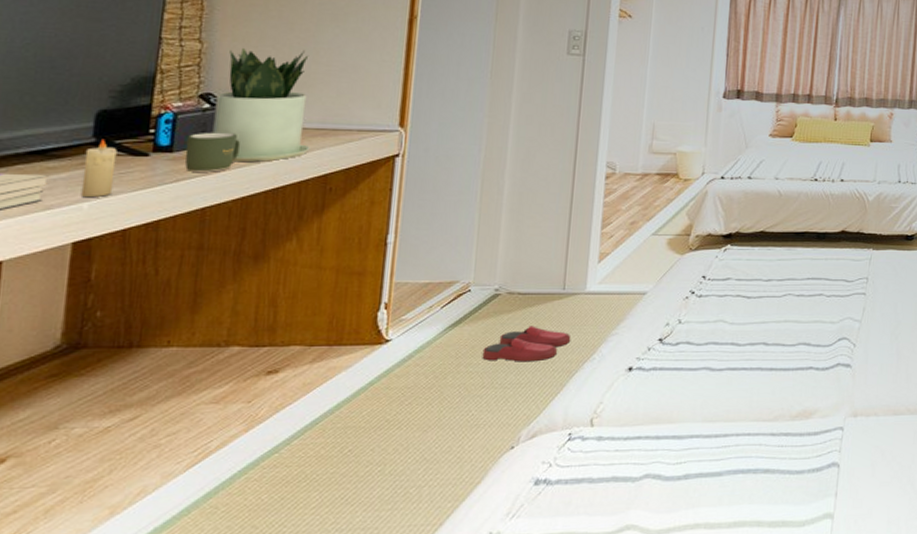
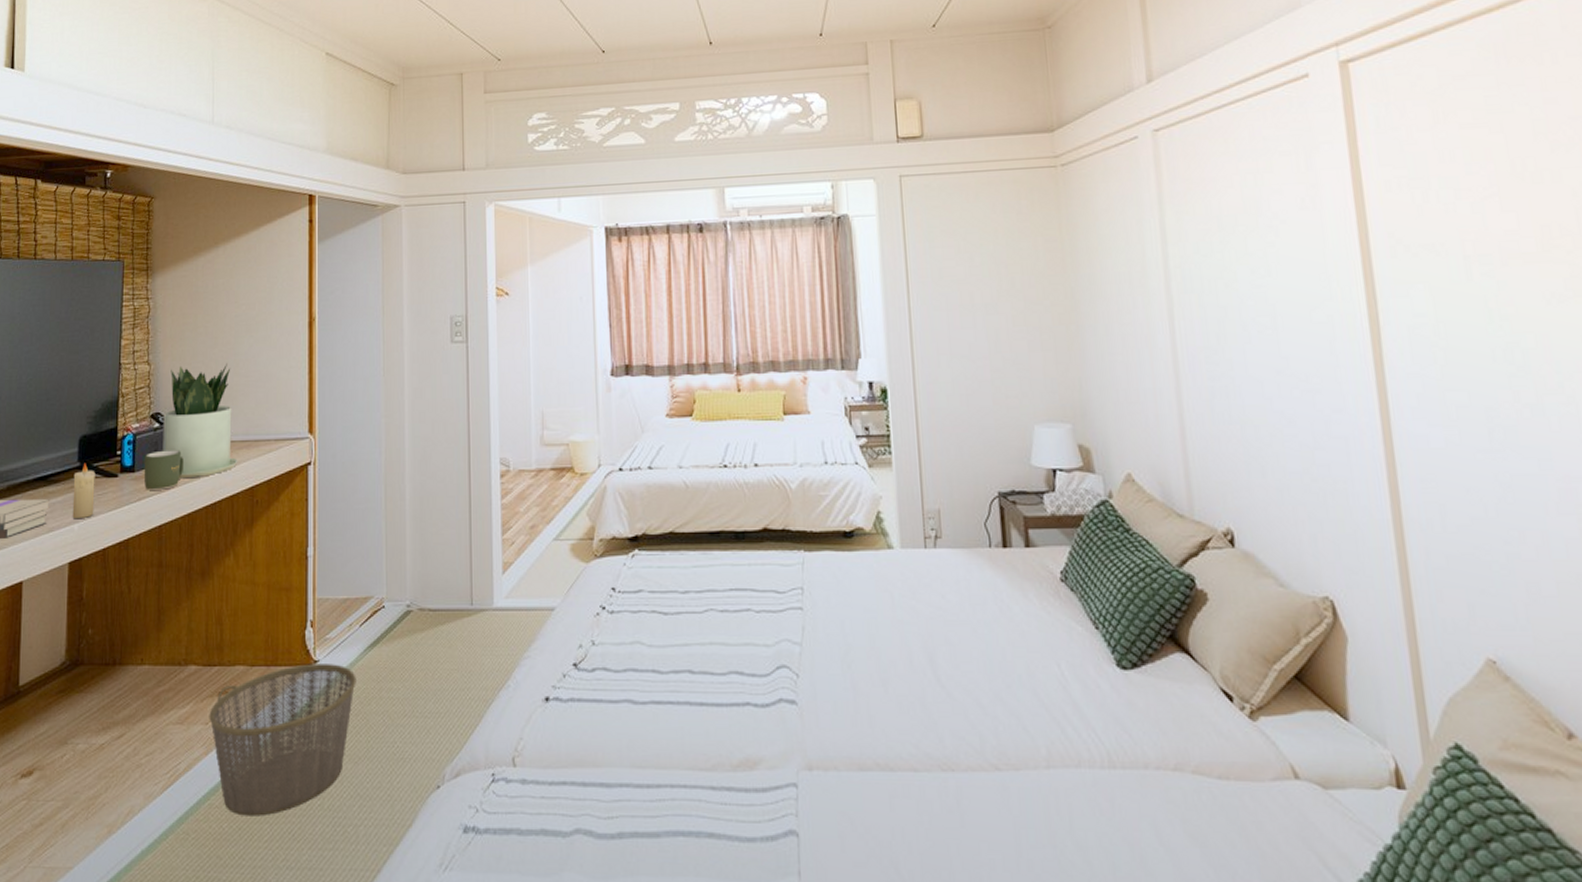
basket: none [252,342,433,487] -> present [209,664,356,816]
slippers: present [482,326,572,362] -> none [401,646,484,688]

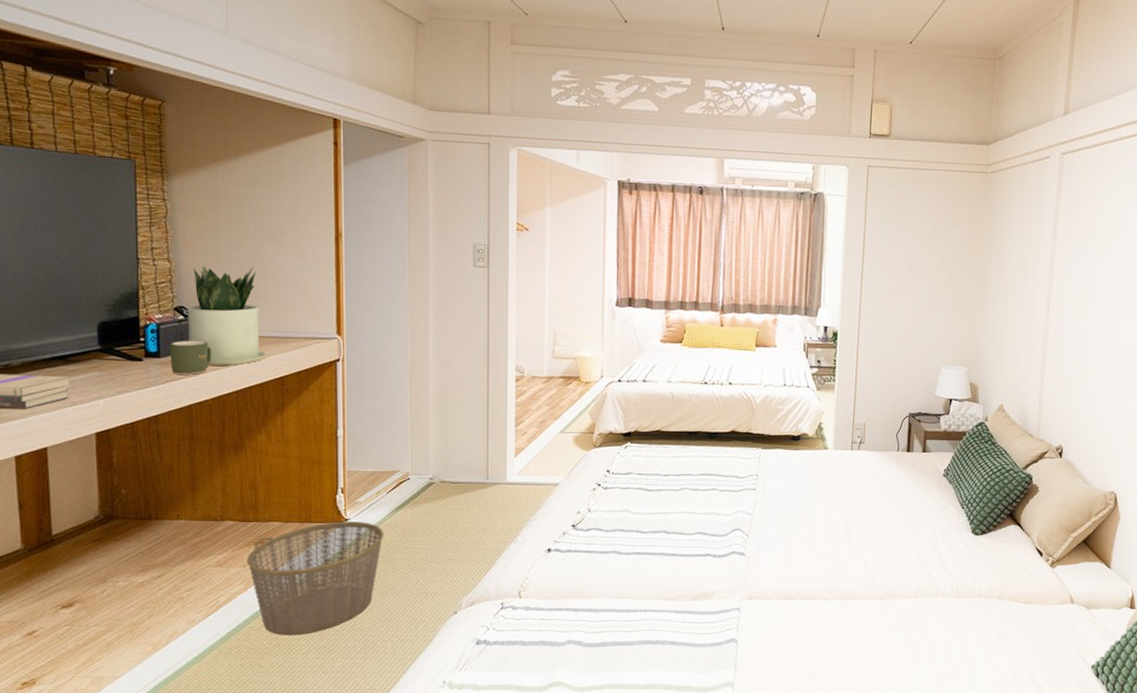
candle: present [72,462,95,520] -> none [94,346,120,396]

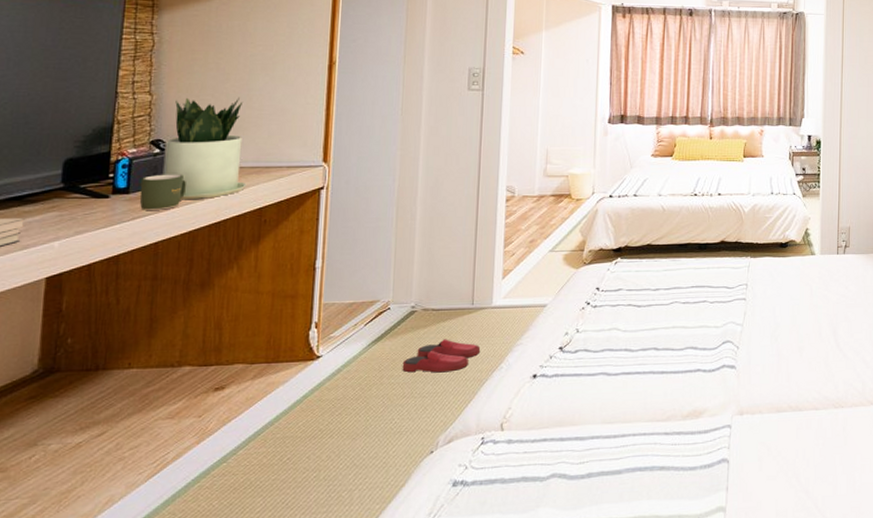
basket: present [246,521,384,635] -> none [202,358,359,493]
slippers: none [424,510,497,541] -> present [402,339,481,373]

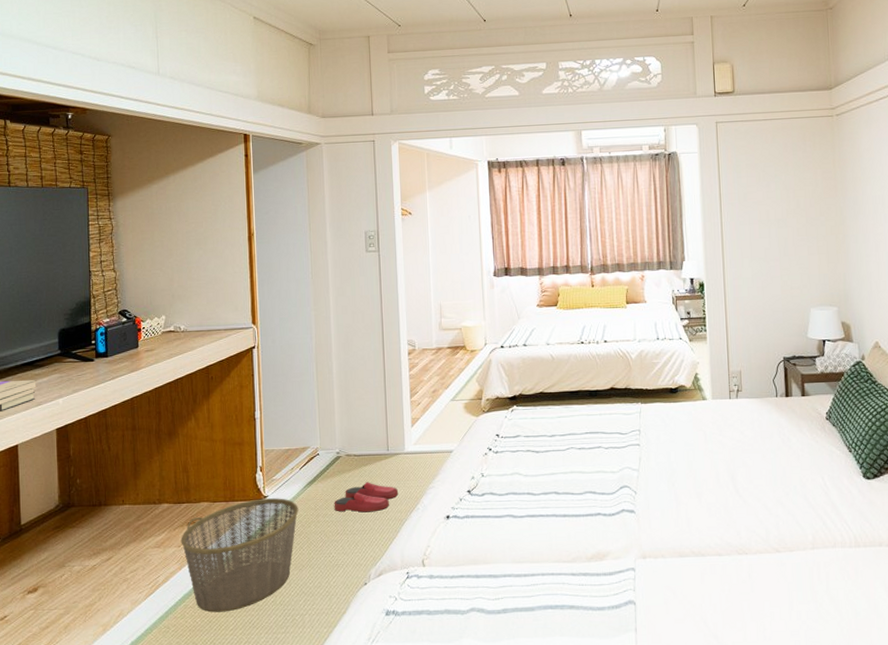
mug: present [139,174,186,210] -> none [115,339,149,371]
planter: present [162,97,247,200] -> none [129,270,195,362]
basket: none [202,358,359,493] -> present [181,498,299,612]

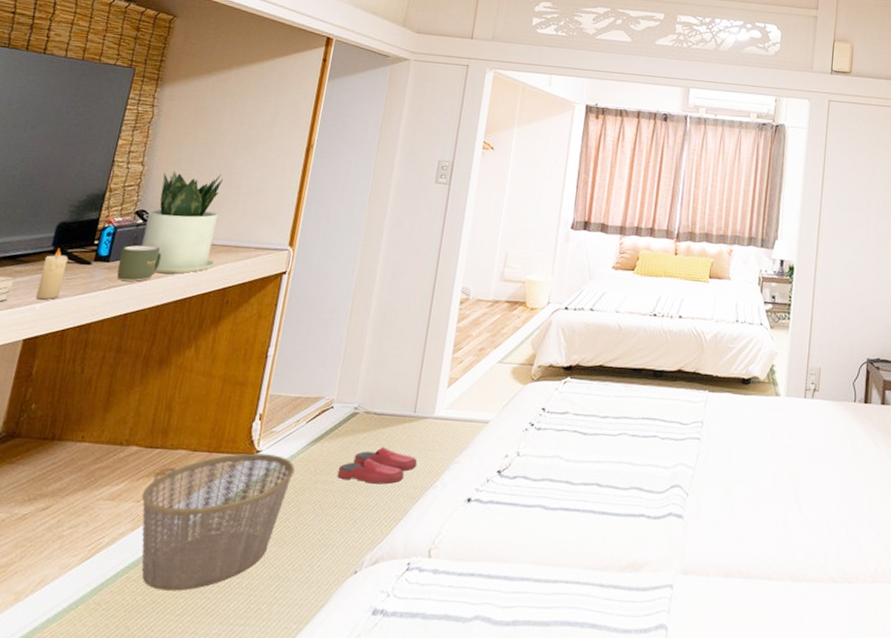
candle: none [56,350,76,395] -> present [35,247,68,300]
mug: none [115,339,149,371] -> present [117,245,162,282]
planter: none [129,270,195,362] -> present [141,170,224,274]

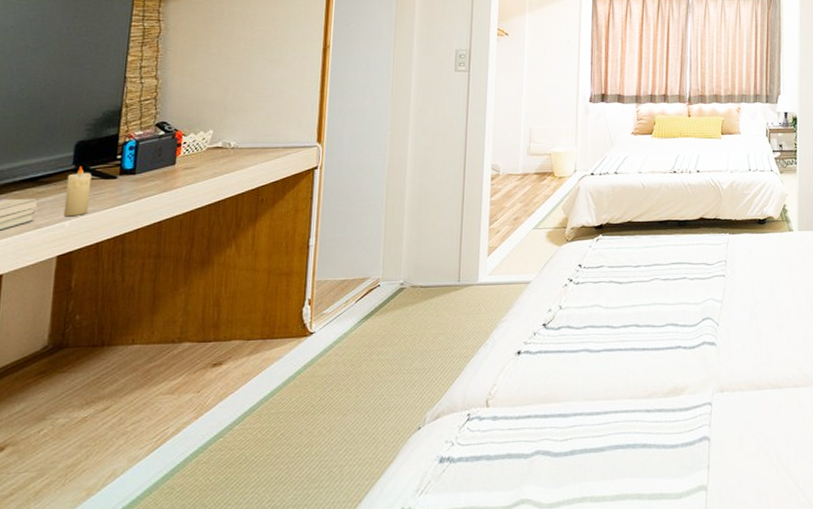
mug: present [117,245,162,282] -> none [145,155,189,190]
planter: present [141,170,224,274] -> none [167,81,245,181]
basket: present [141,453,295,591] -> none [201,334,350,468]
slippers: present [337,447,418,484] -> none [391,315,467,349]

